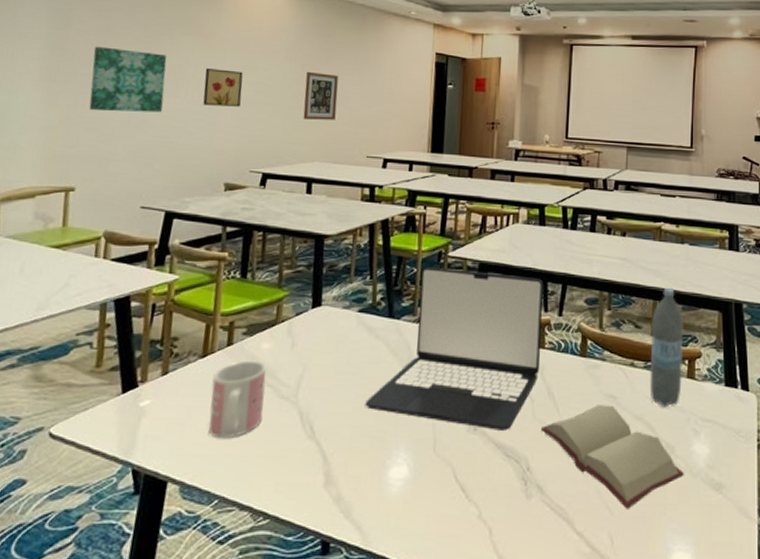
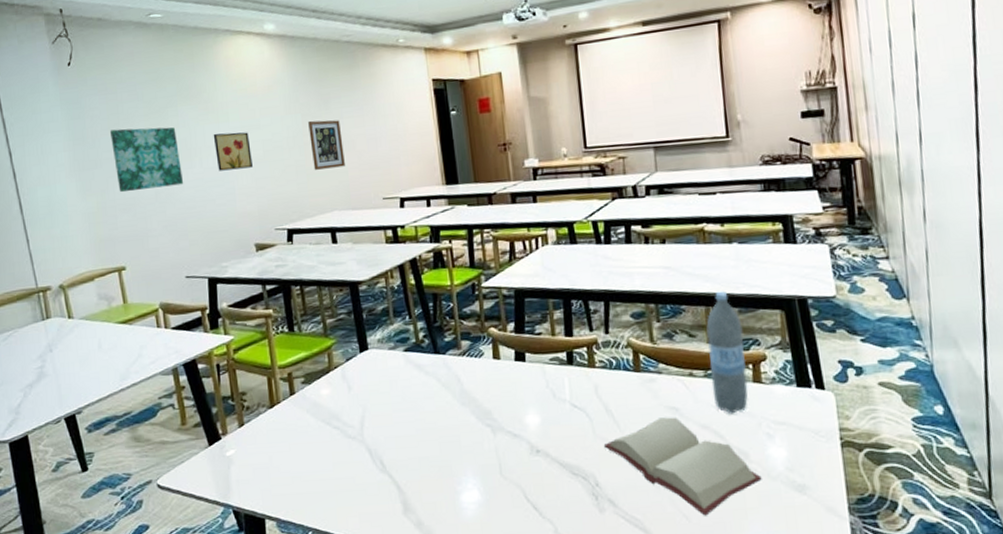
mug: present [209,360,267,439] -> none [284,406,336,479]
laptop: present [365,267,544,430] -> none [427,298,594,451]

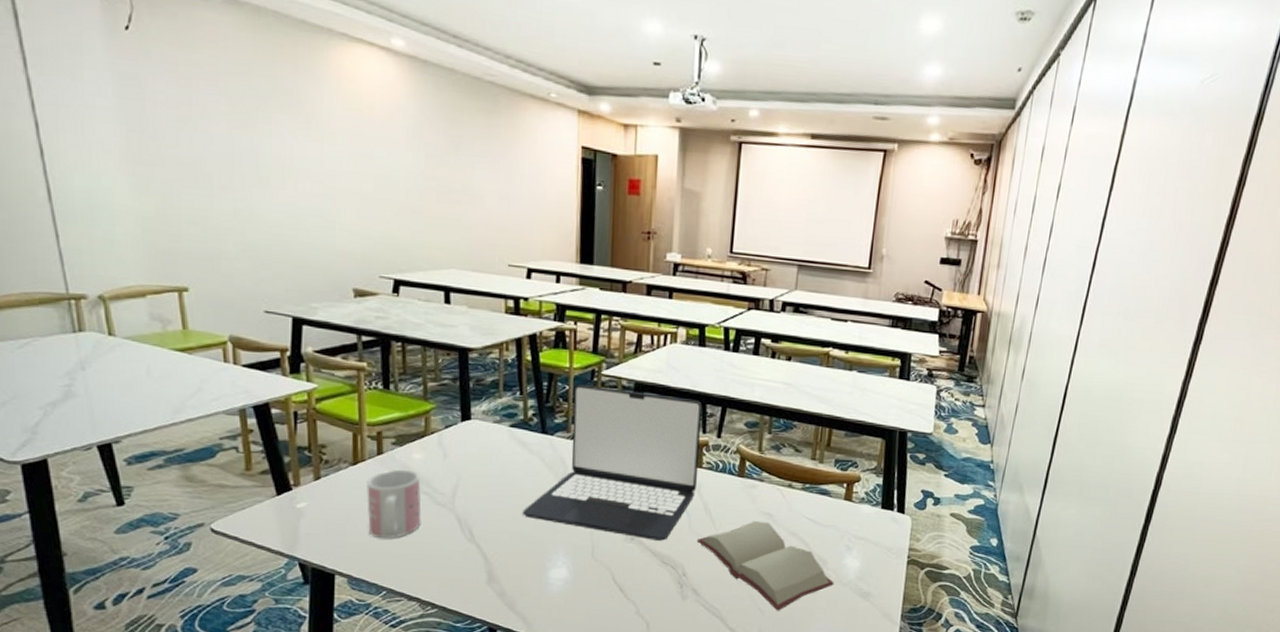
wall art: present [109,127,184,193] -> none [178,122,272,206]
wall art: present [213,132,253,171] -> none [314,154,360,203]
mug: none [284,406,336,479] -> present [367,469,422,539]
wall art: present [308,120,345,170] -> none [432,163,471,223]
laptop: none [427,298,594,451] -> present [522,385,703,541]
water bottle: present [706,291,748,414] -> none [806,413,846,526]

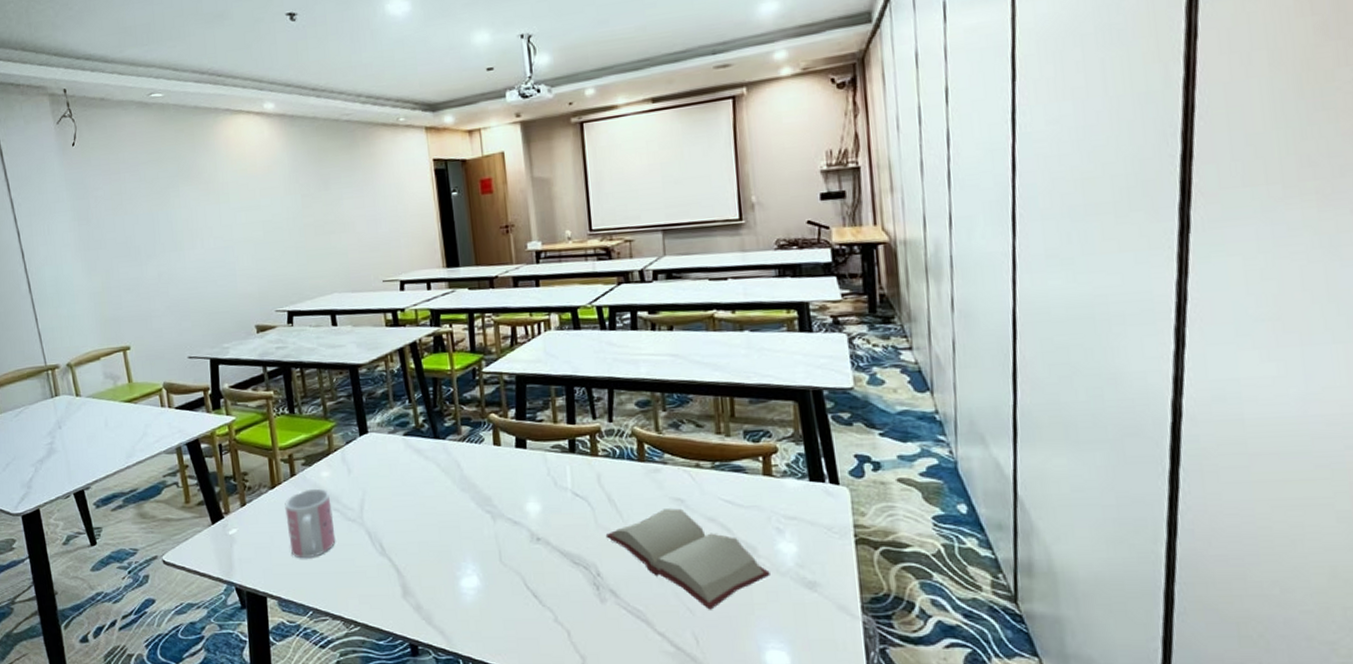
laptop: present [522,385,703,541] -> none [426,384,597,539]

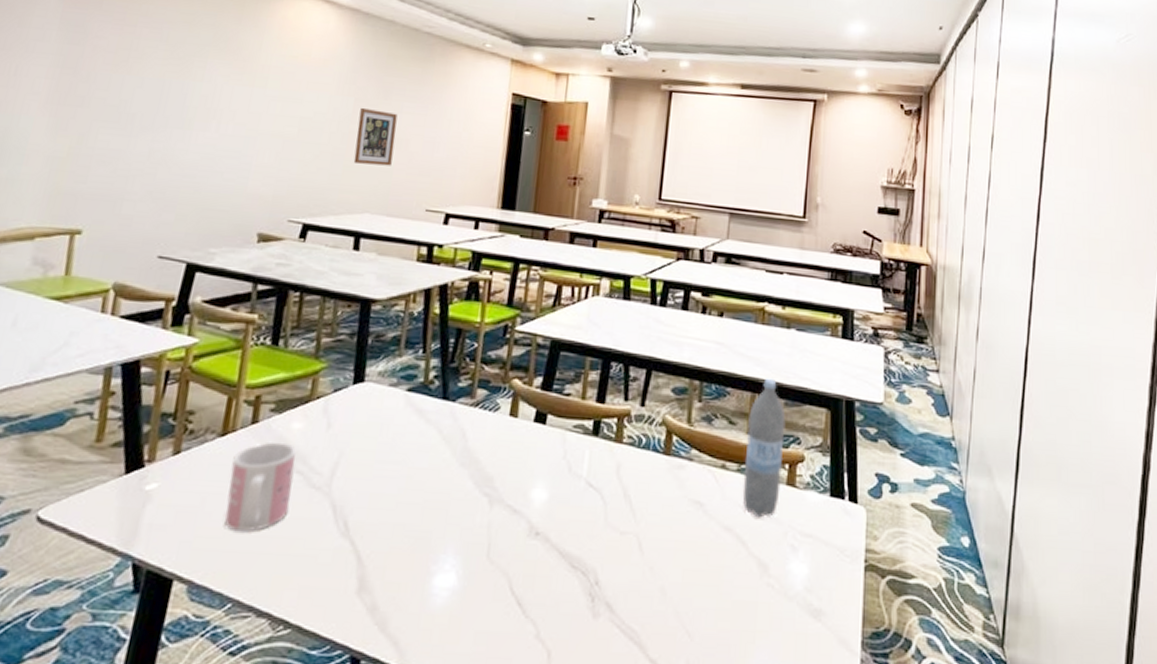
wall art: none [308,200,345,252] -> present [353,107,398,166]
hardback book: present [605,508,770,610] -> none [613,512,778,635]
water bottle: none [714,380,758,508] -> present [742,378,786,518]

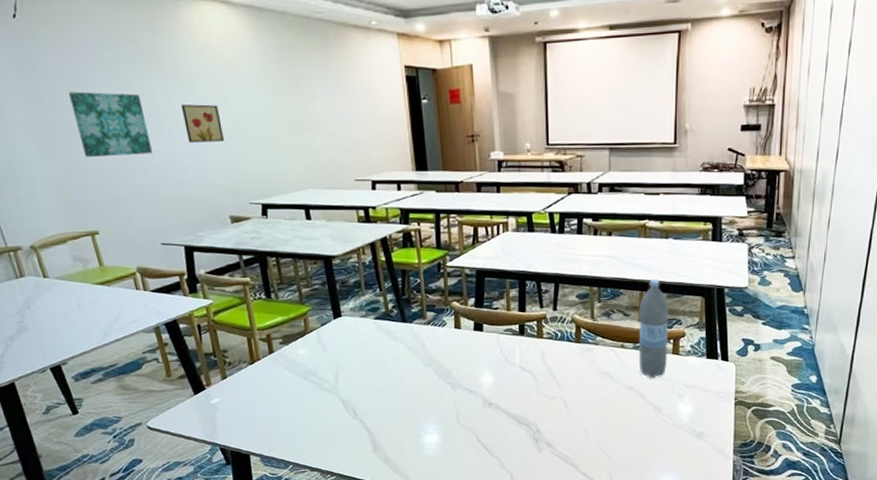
wall art: none [103,66,198,147] -> present [68,91,153,158]
mug: present [225,441,296,532] -> none [264,363,313,423]
wall art: none [237,97,286,145] -> present [181,104,224,143]
wall art: present [353,107,398,166] -> none [280,98,318,148]

